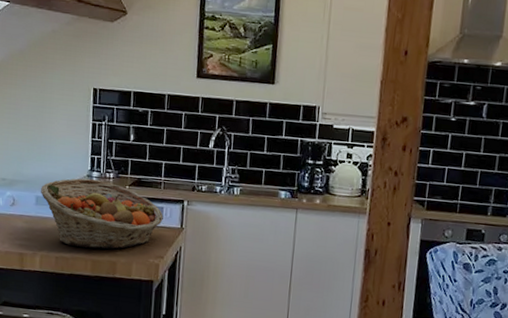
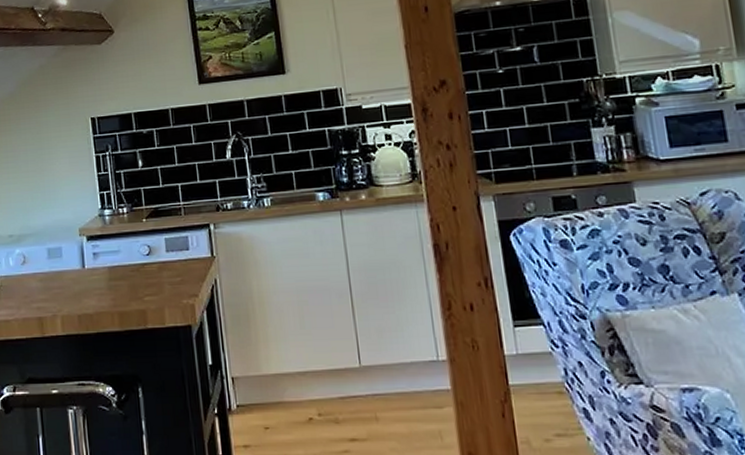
fruit basket: present [41,178,163,249] -> none [51,217,190,299]

